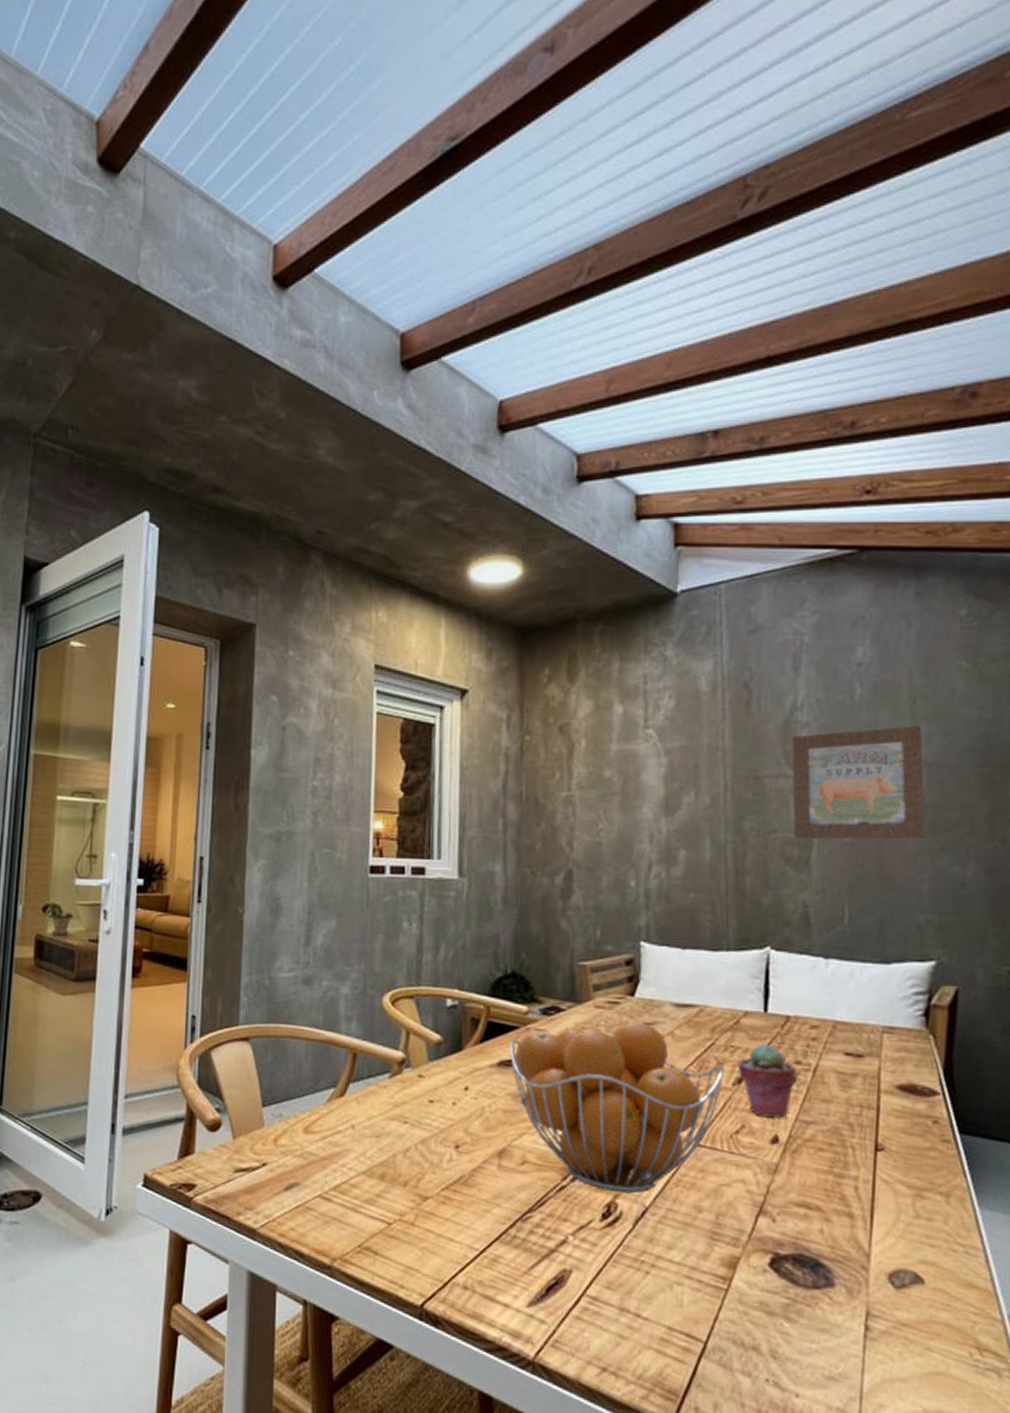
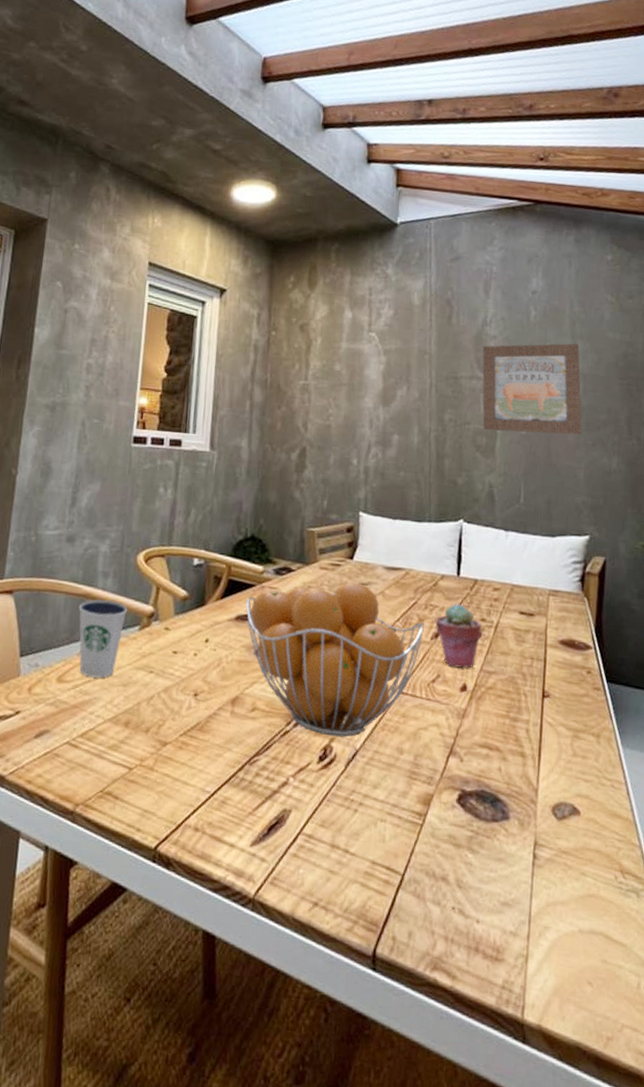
dixie cup: none [321,1045,376,1130] -> present [78,599,128,679]

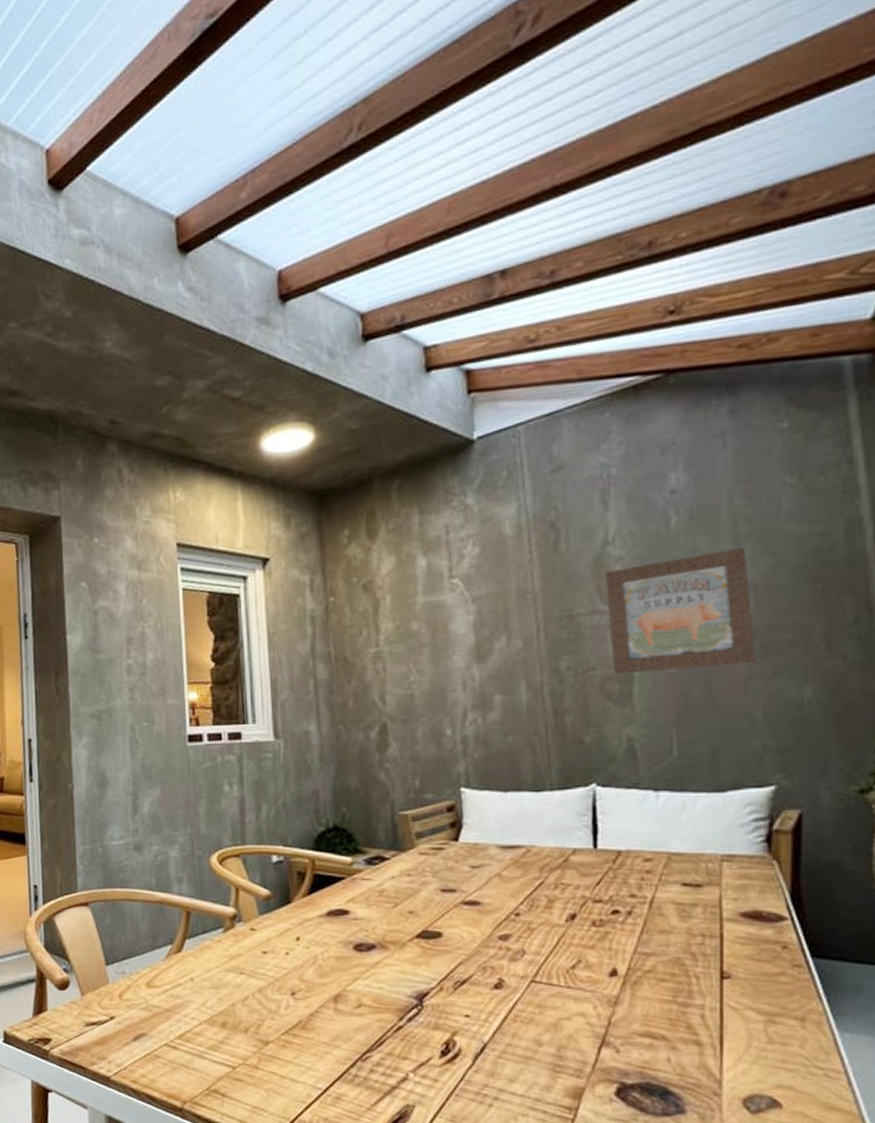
dixie cup: present [78,599,128,679] -> none [156,905,208,983]
fruit basket: present [246,582,424,737] -> none [337,867,556,1031]
potted succulent: present [435,604,482,669] -> none [569,880,632,952]

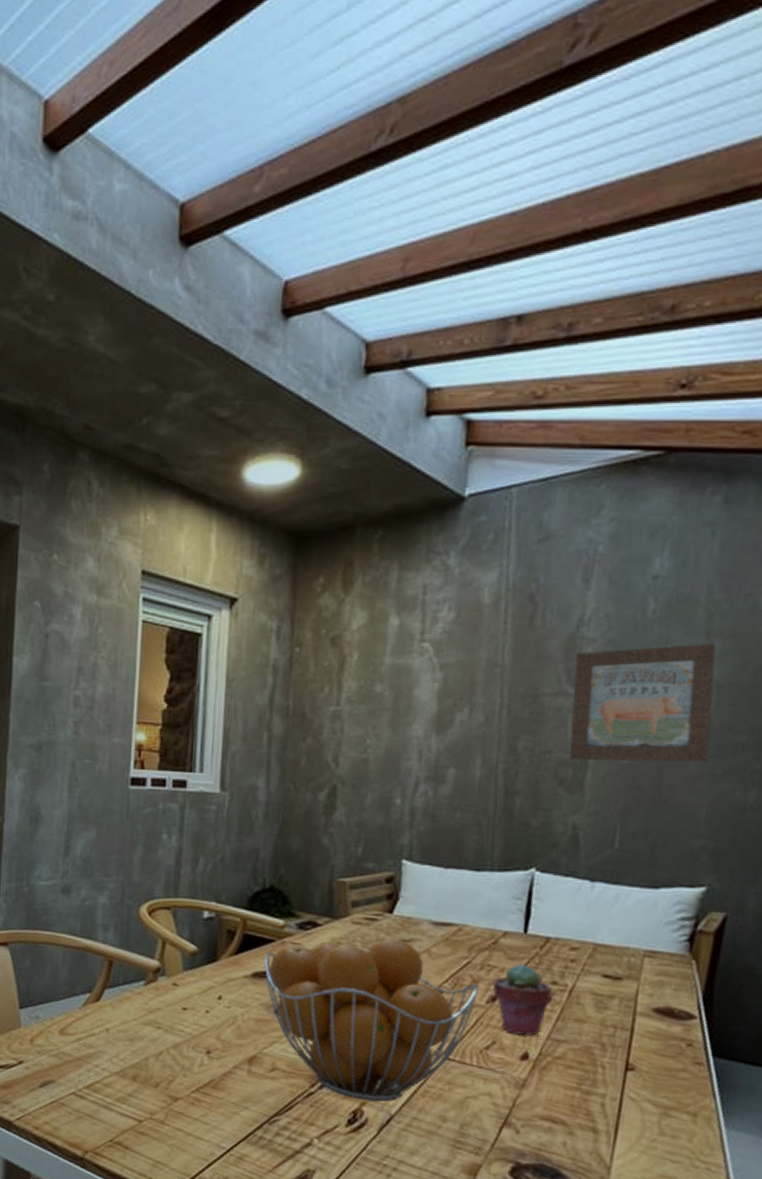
fruit basket: none [337,867,556,1031] -> present [264,939,479,1102]
potted succulent: none [569,880,632,952] -> present [492,964,553,1036]

